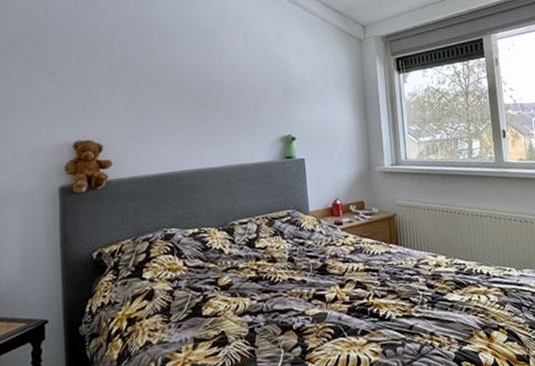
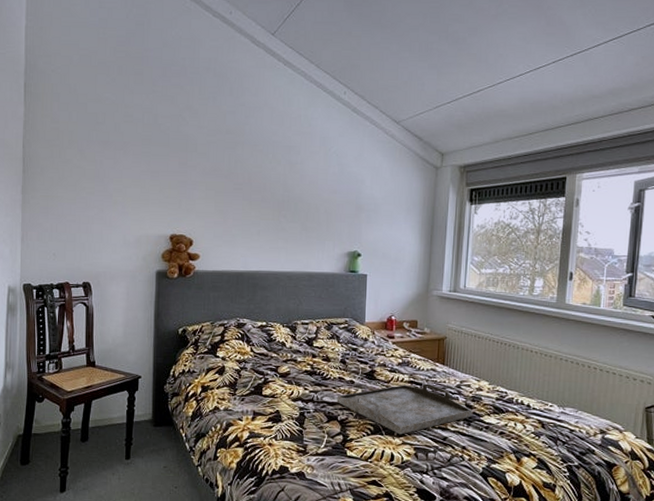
serving tray: none [289,268,435,333] -> present [336,383,472,435]

